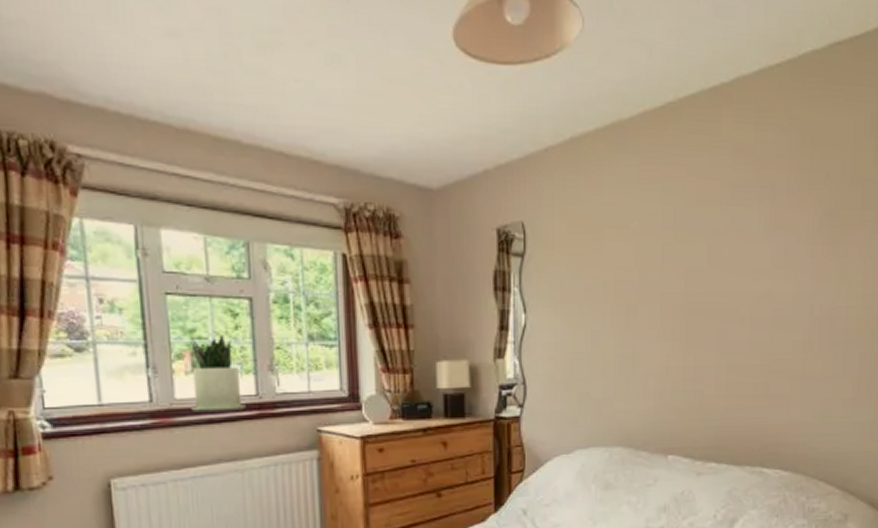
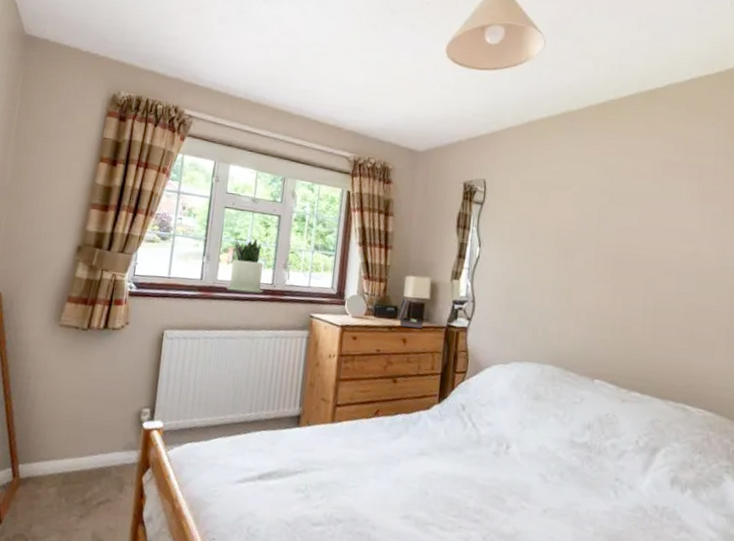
jewelry box: none [432,390,465,428] -> present [397,298,423,329]

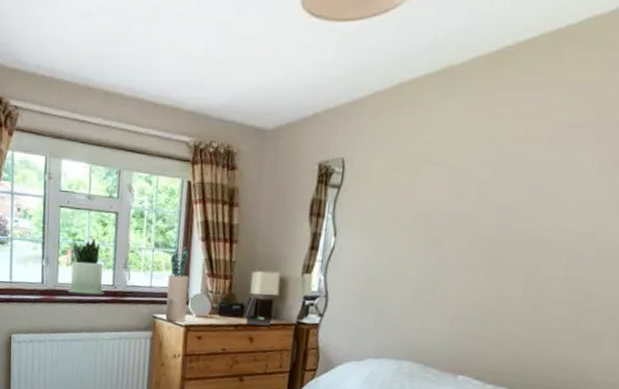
vase: none [322,248,347,323] -> present [165,244,189,323]

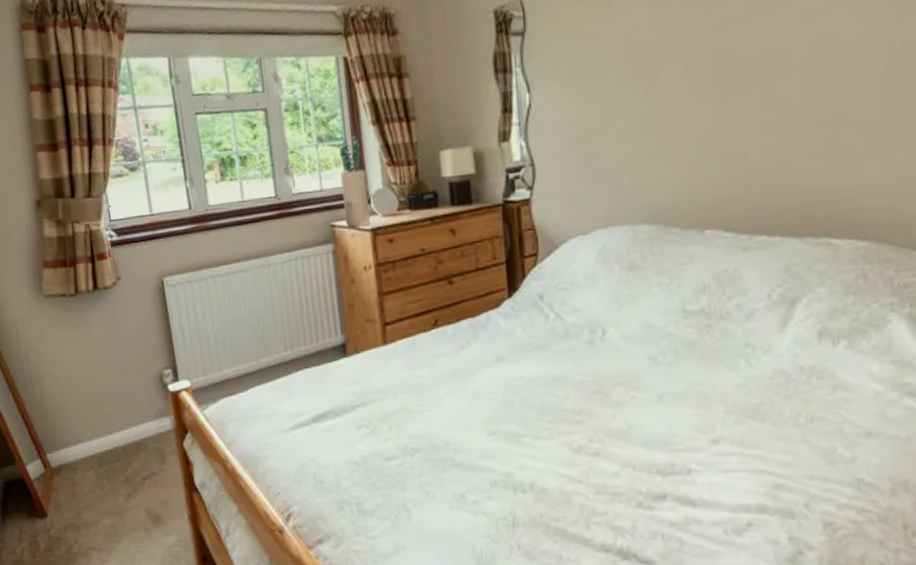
planter: present [67,238,104,297] -> none [216,144,267,216]
jewelry box: present [243,295,271,327] -> none [438,178,473,216]

